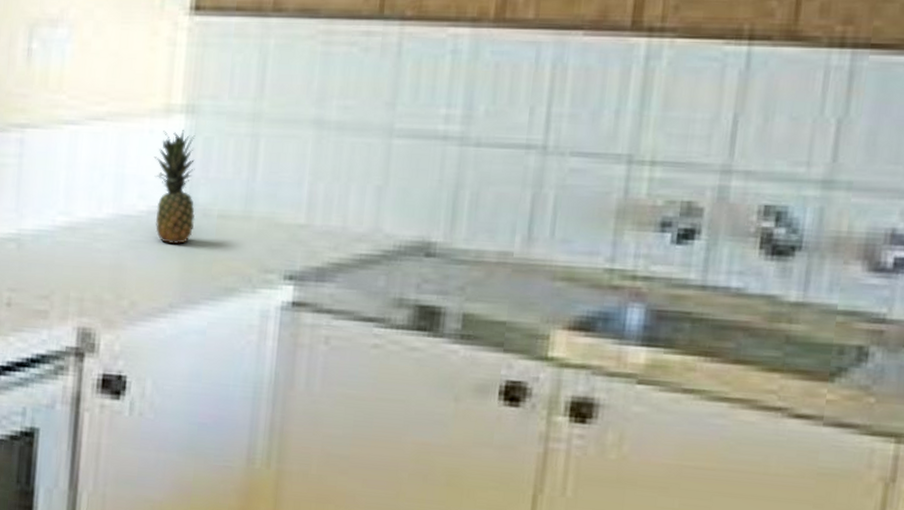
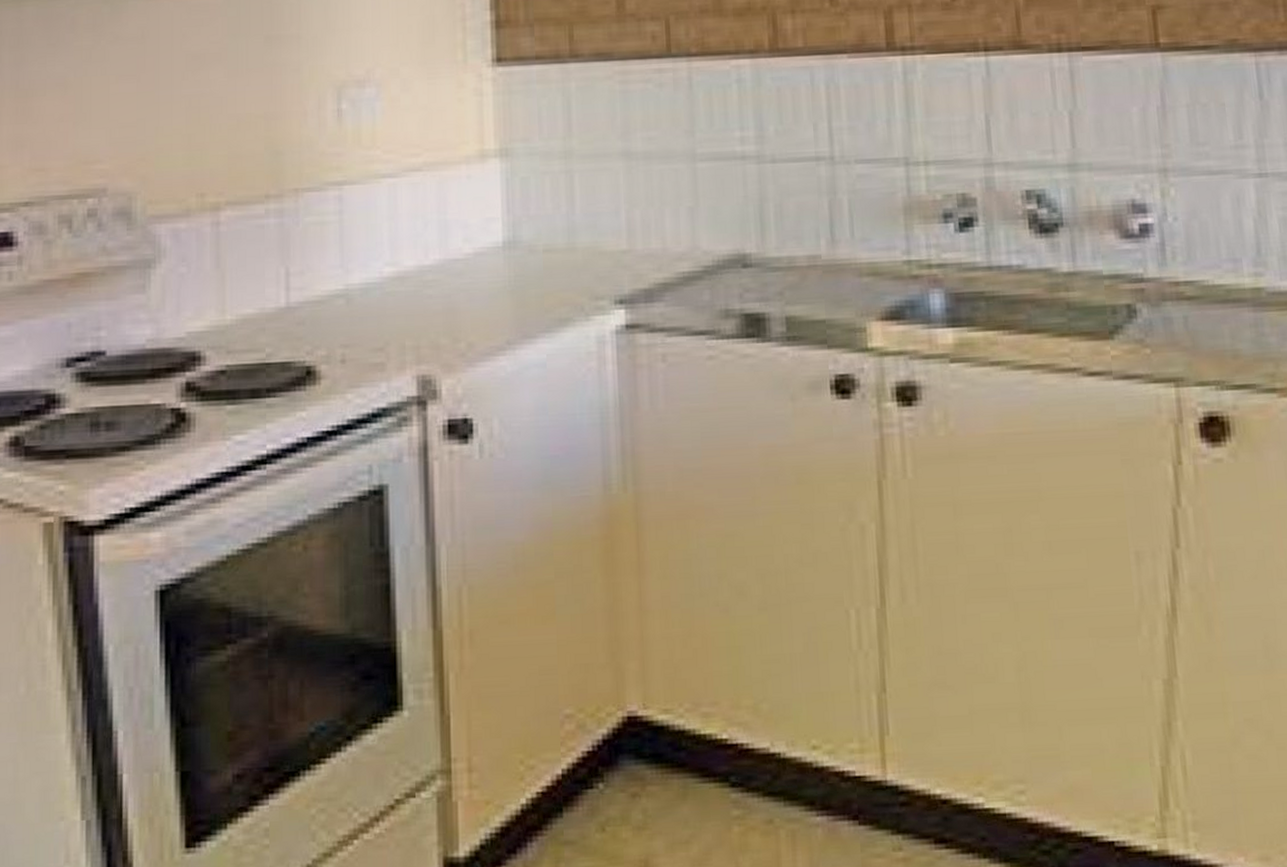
fruit: present [154,129,196,245] -> none [474,172,522,283]

